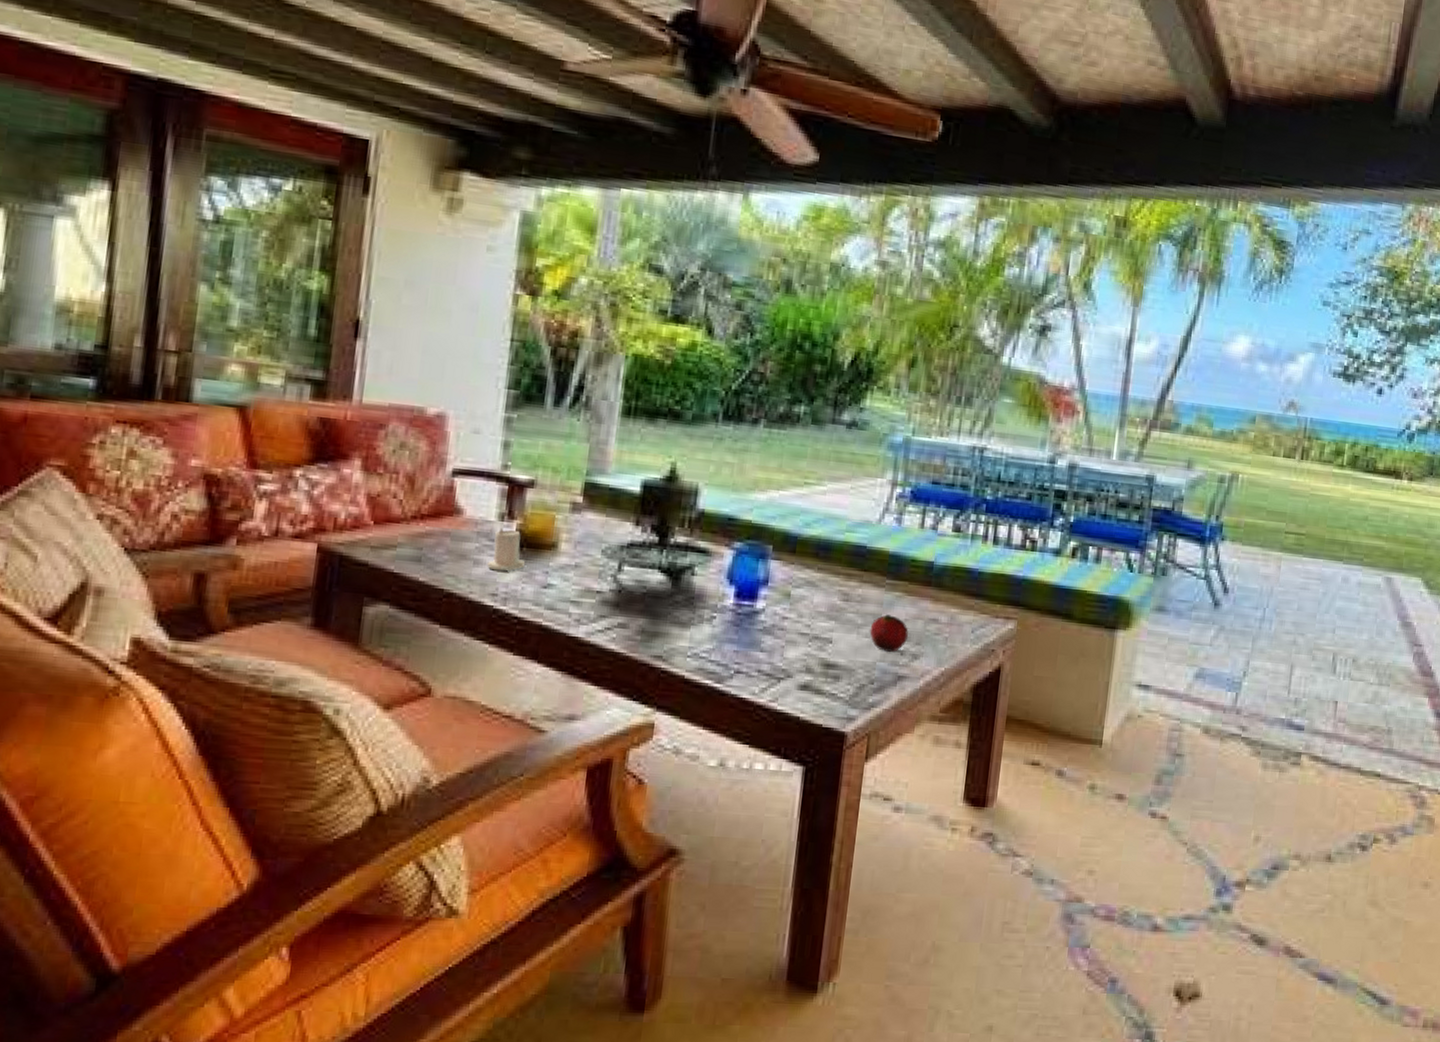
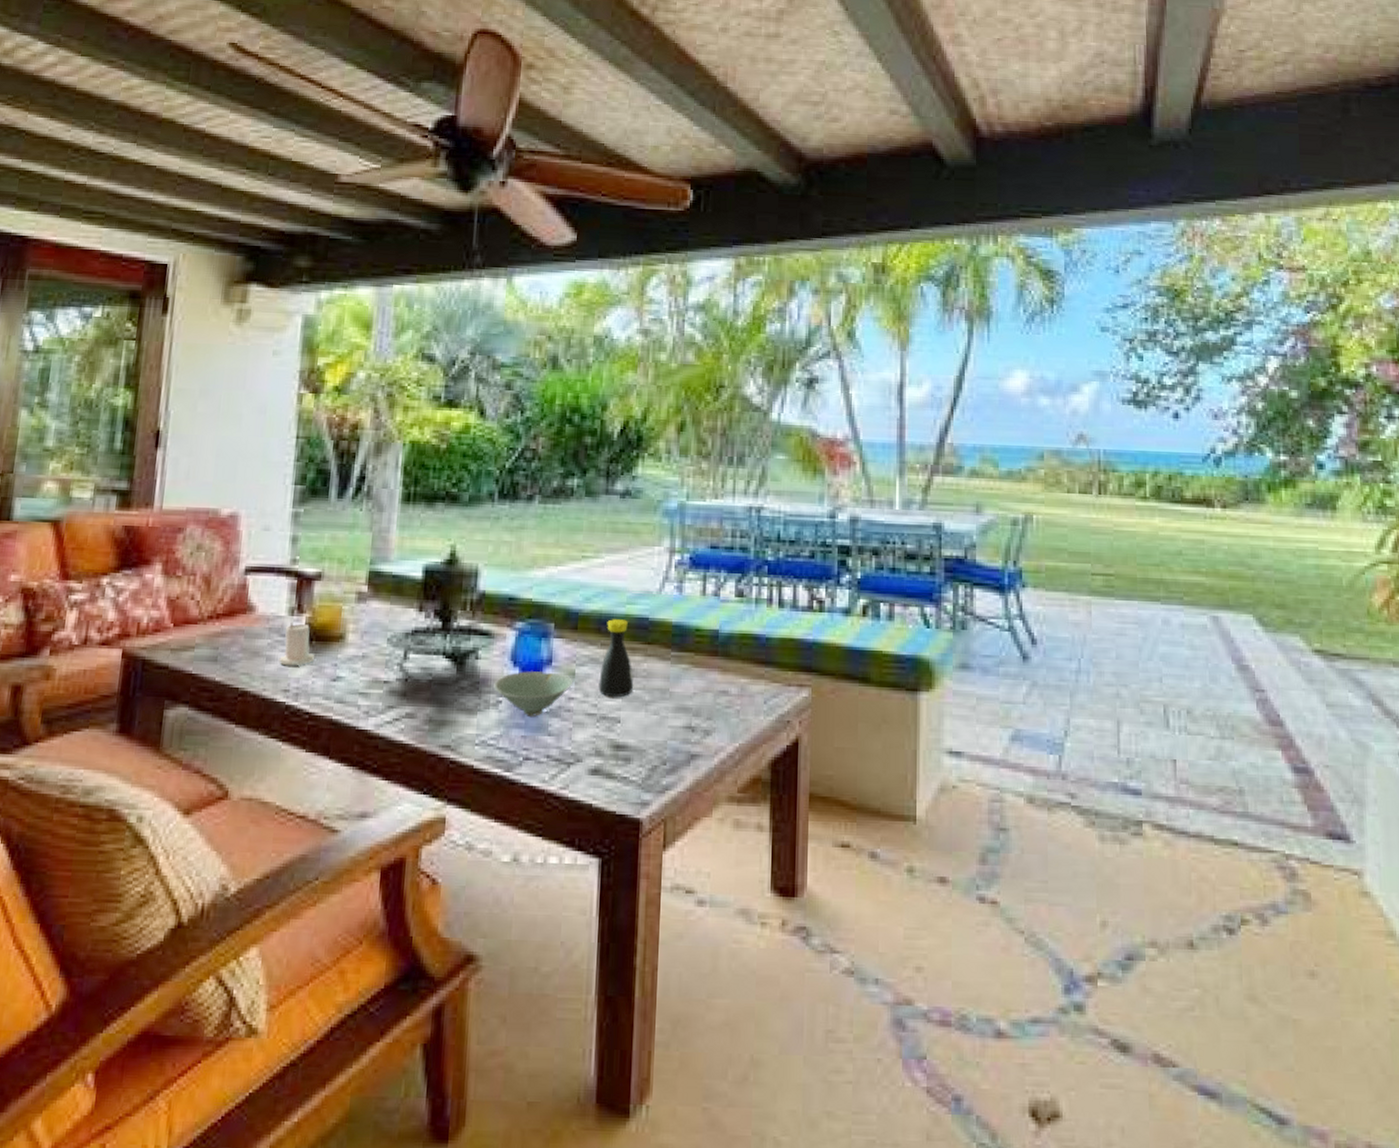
bowl: none [708,589,789,633] -> present [494,670,574,717]
bottle: none [812,545,849,620] -> present [598,619,634,698]
fruit: present [870,614,908,652] -> none [658,689,698,729]

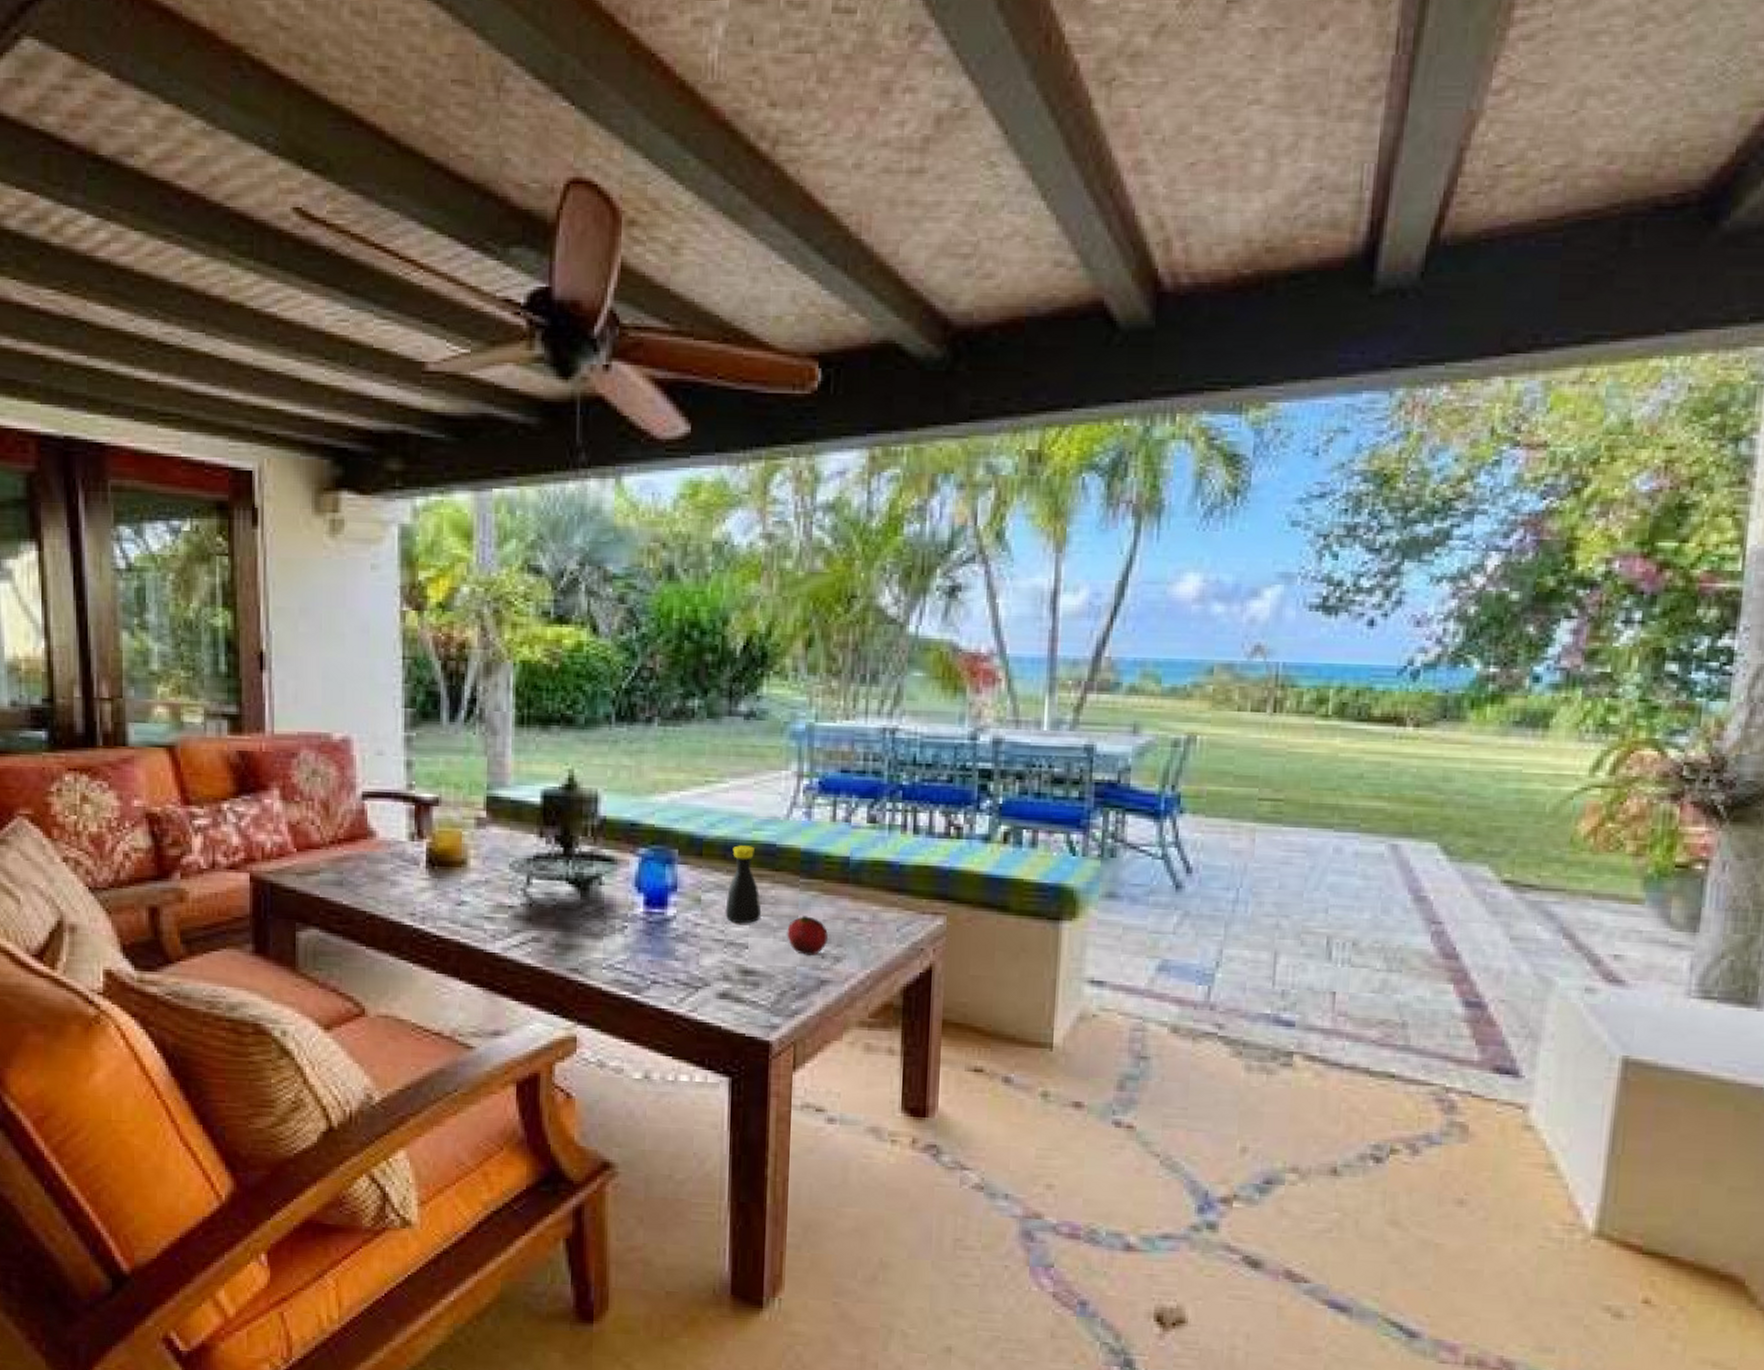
candle: present [279,623,315,666] -> none [403,848,439,891]
bowl: present [494,670,574,717] -> none [619,896,700,942]
fruit: none [658,689,698,729] -> present [787,916,828,955]

